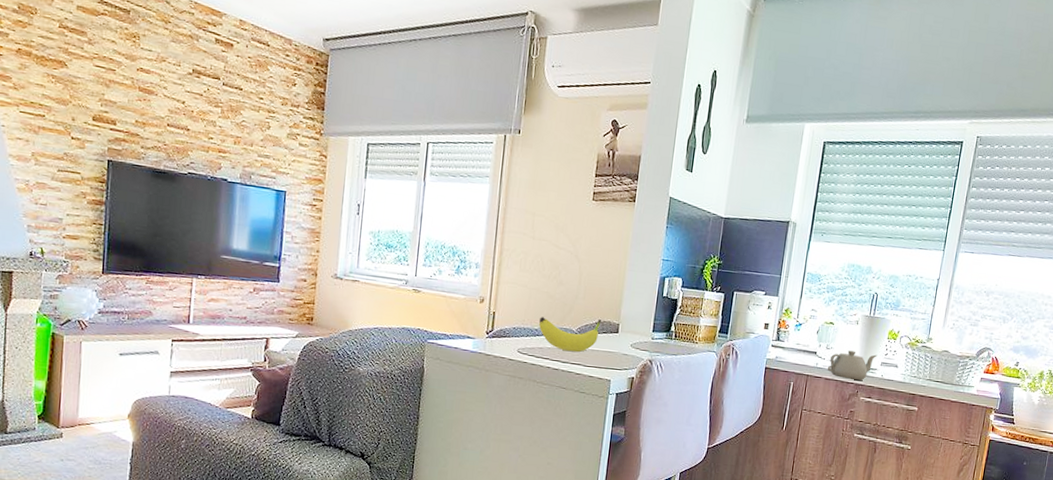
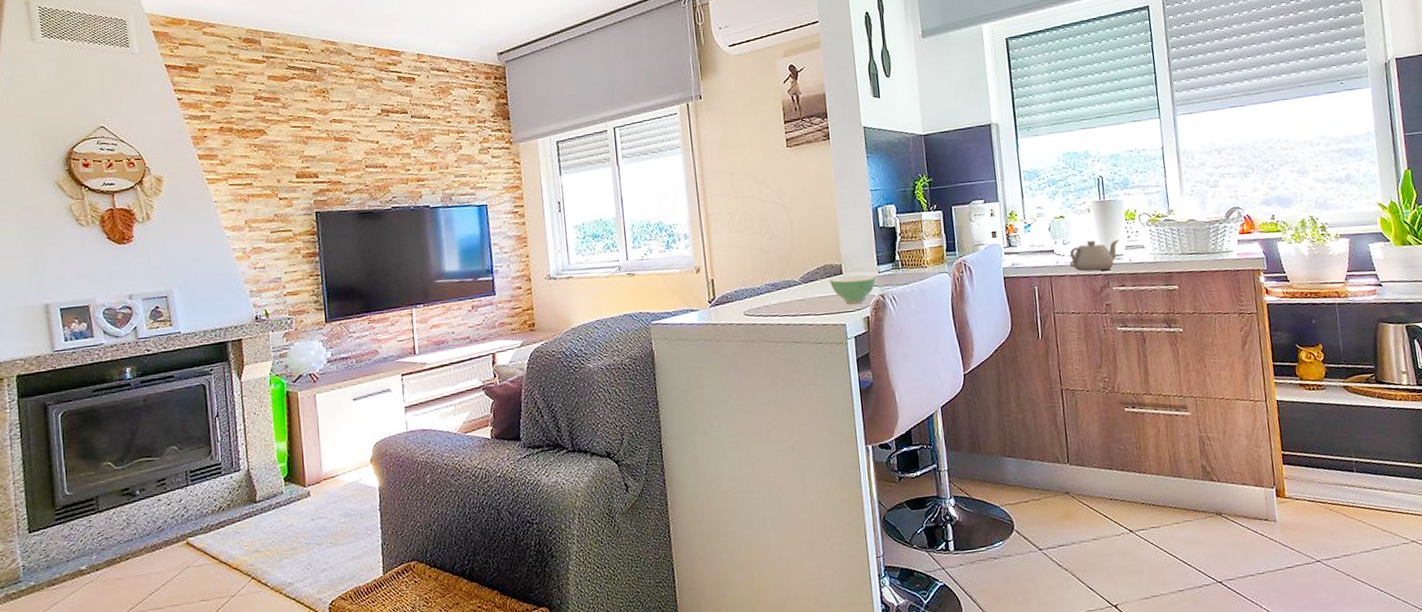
fruit: present [539,317,602,353] -> none [760,264,823,304]
bowl: none [604,334,649,365] -> present [829,275,877,305]

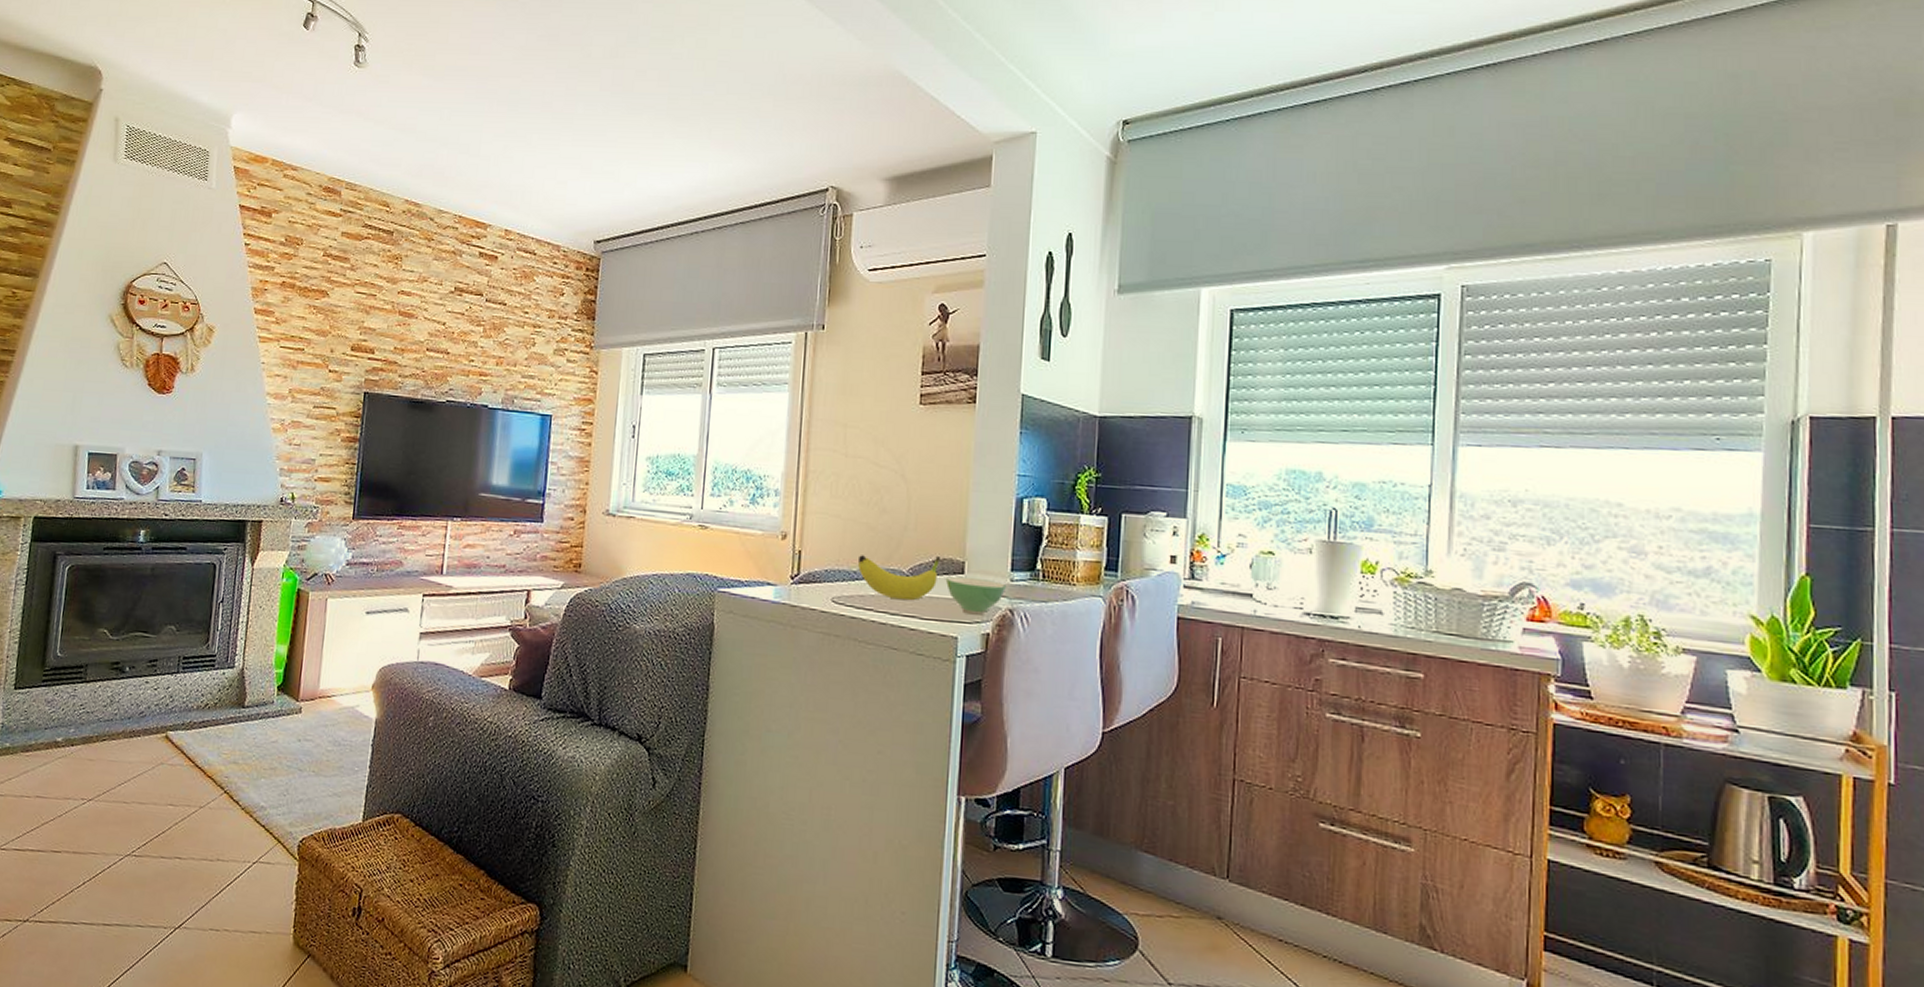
fruit: none [760,264,823,304] -> present [858,555,941,601]
teapot: present [1069,239,1120,272] -> none [1271,591,1348,635]

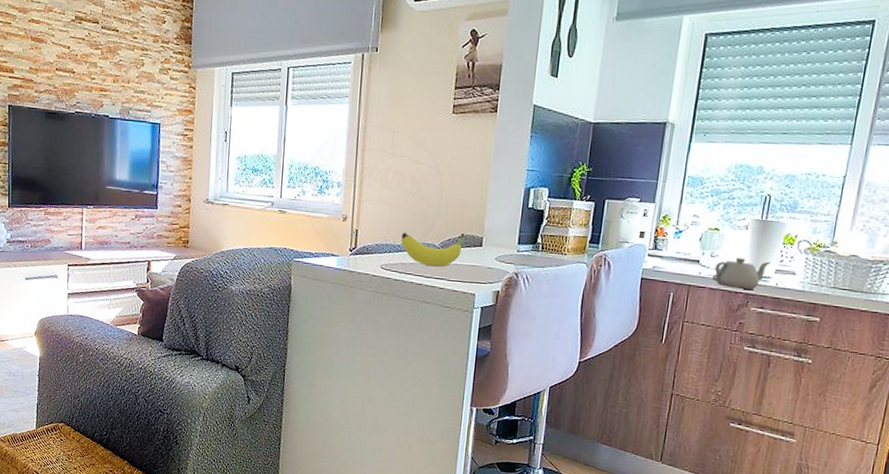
bowl: present [945,576,1007,616] -> none [467,248,514,278]
teapot: none [1271,591,1348,635] -> present [712,258,771,291]

